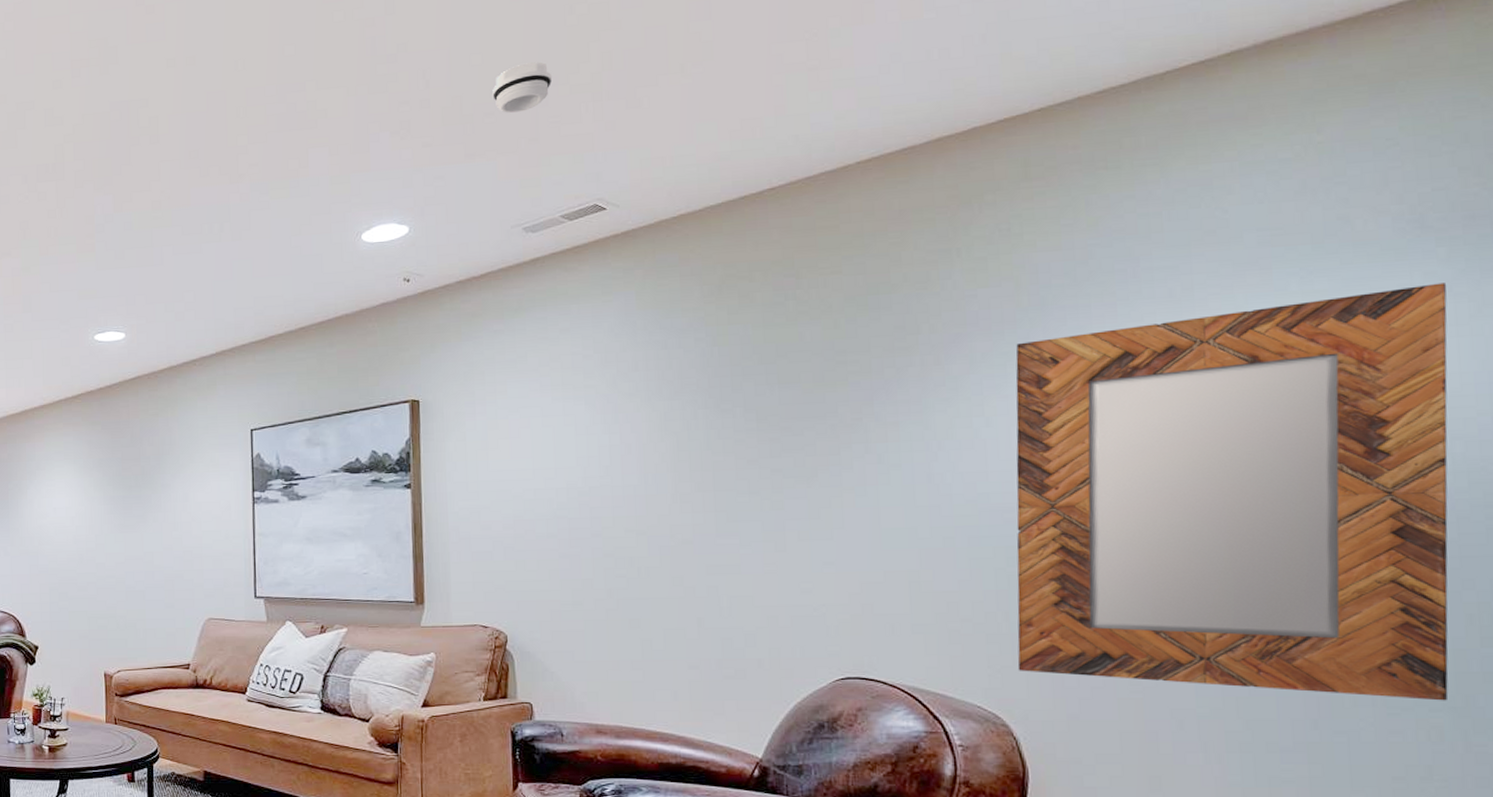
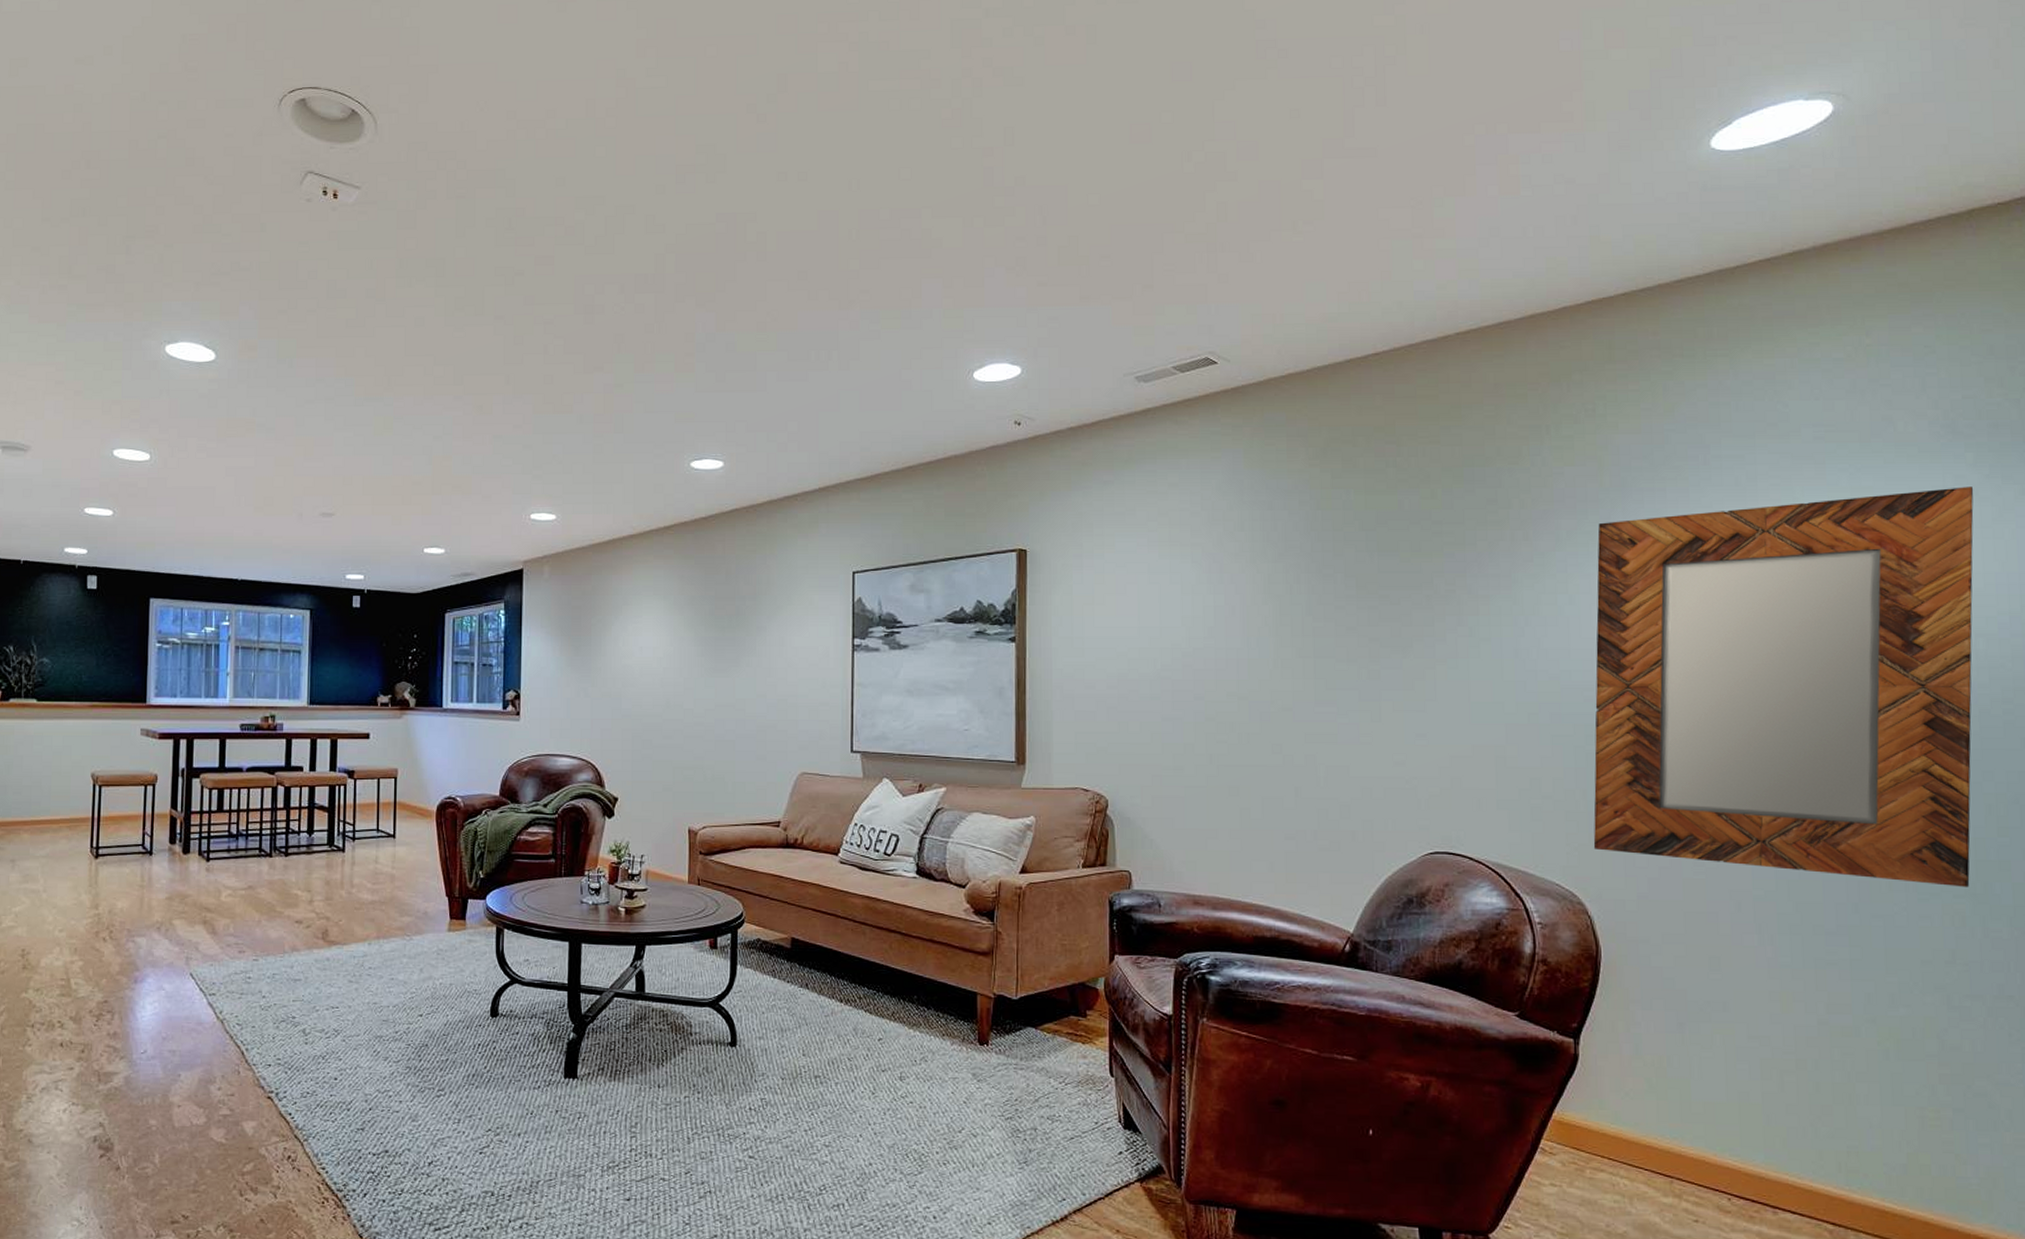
smoke detector: present [492,62,553,113] -> none [1109,207,1169,257]

